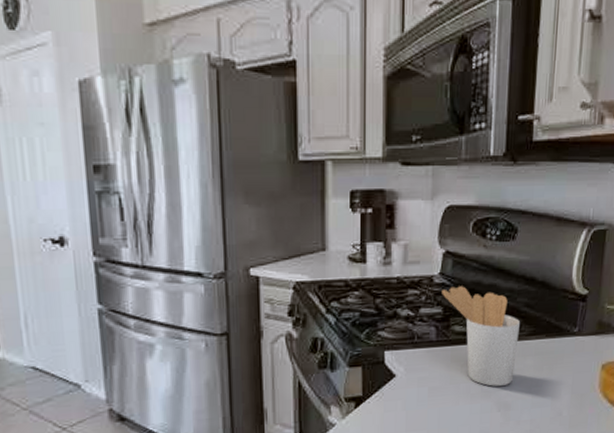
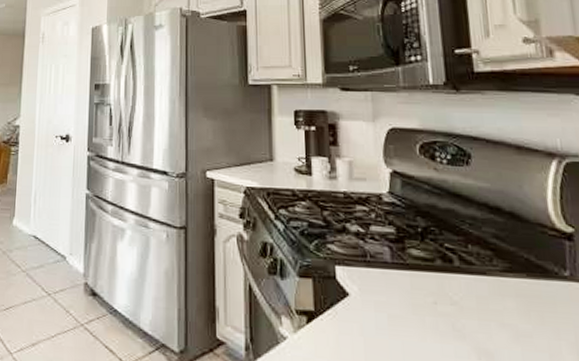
utensil holder: present [442,286,521,387] -> none [392,207,492,328]

